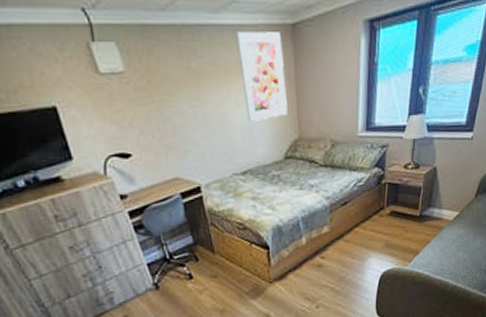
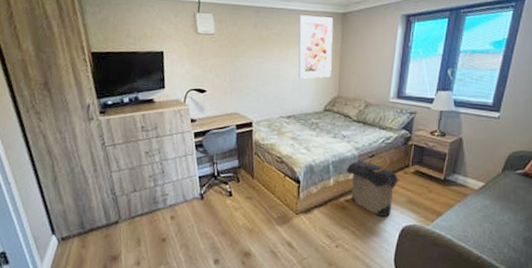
laundry hamper: none [318,200,377,268] -> present [346,155,401,218]

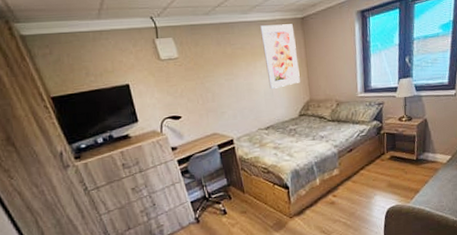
laundry hamper: present [346,155,401,218] -> none [329,148,379,205]

